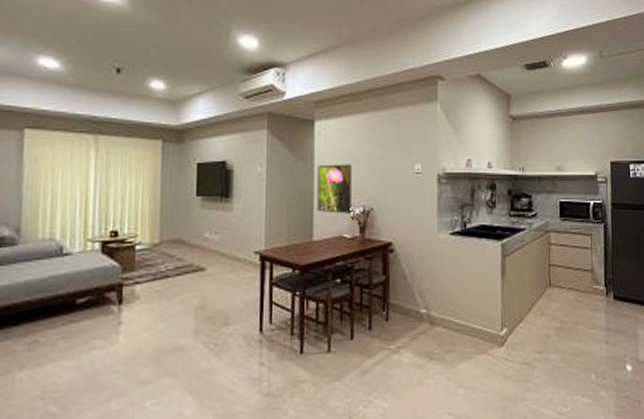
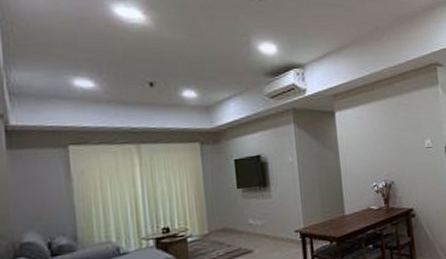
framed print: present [317,164,352,214] -> none [342,146,376,190]

